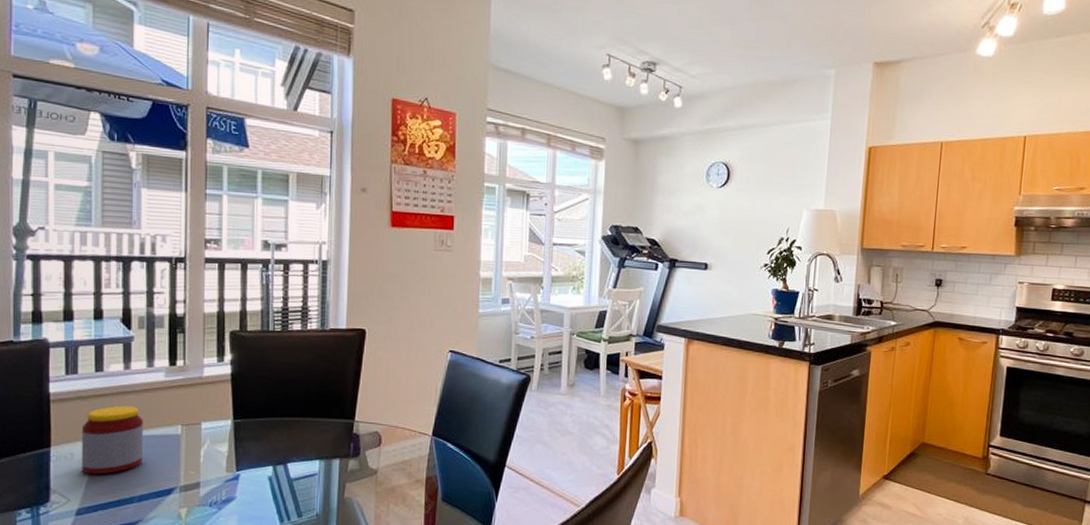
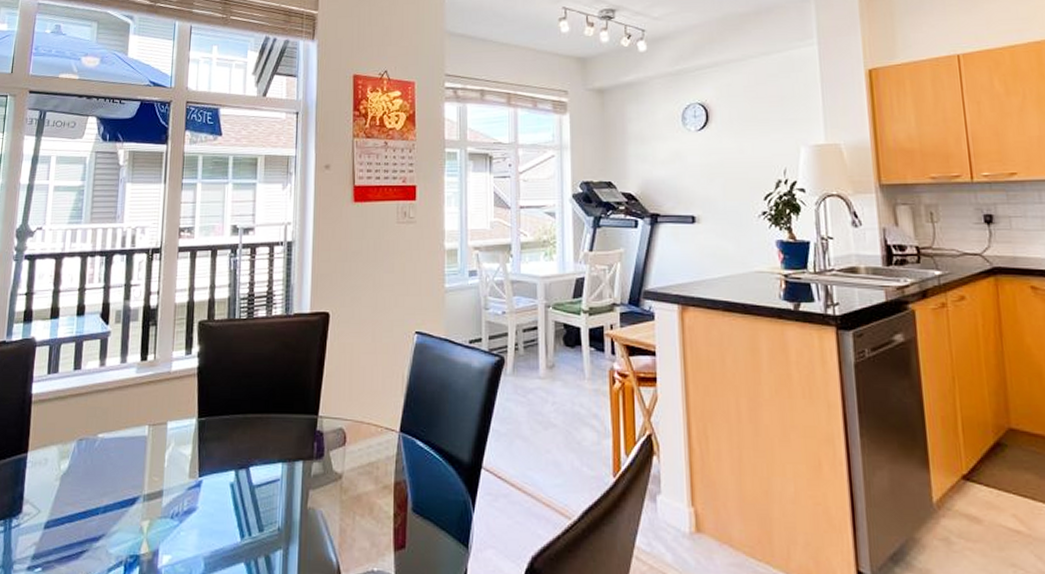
jar: present [81,405,143,475] -> none [53,405,114,482]

